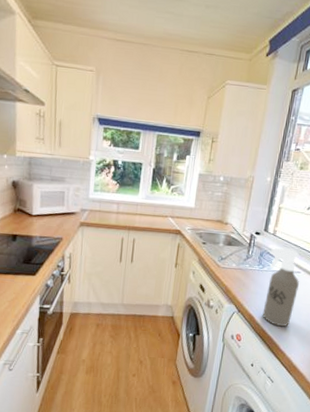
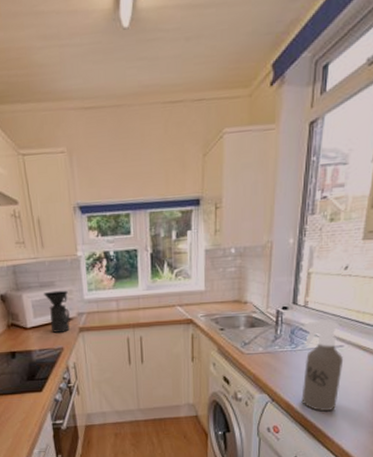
coffee maker: none [53,185,76,224] -> present [44,290,70,333]

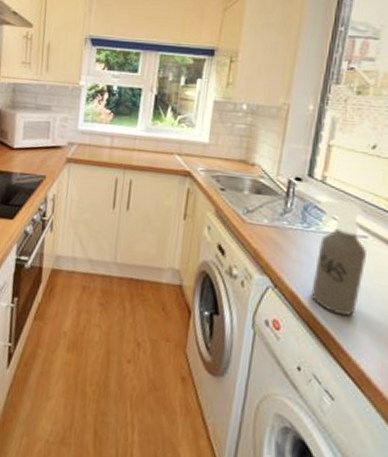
coffee maker: present [44,290,70,333] -> none [37,115,63,160]

